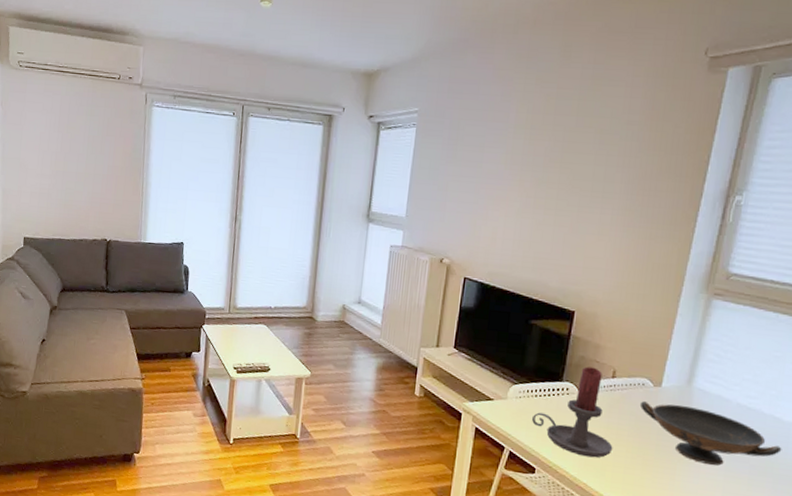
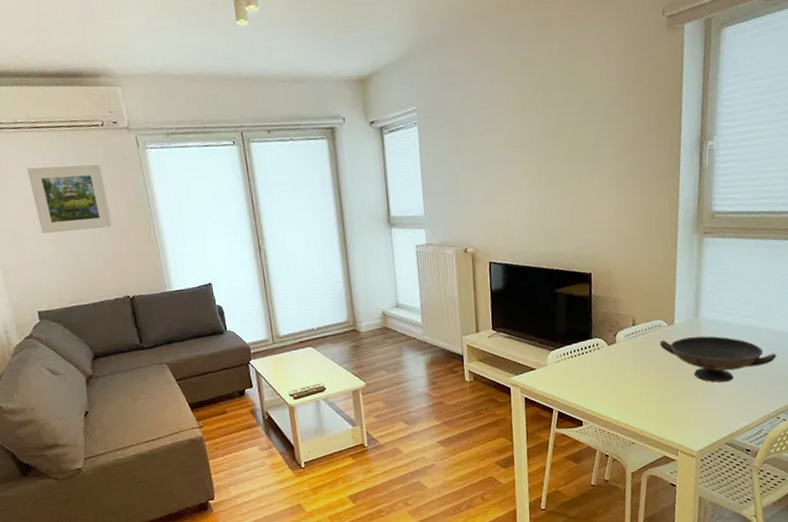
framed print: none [44,106,109,173] -> present [27,164,113,233]
candle holder: present [531,366,613,458] -> none [571,320,644,401]

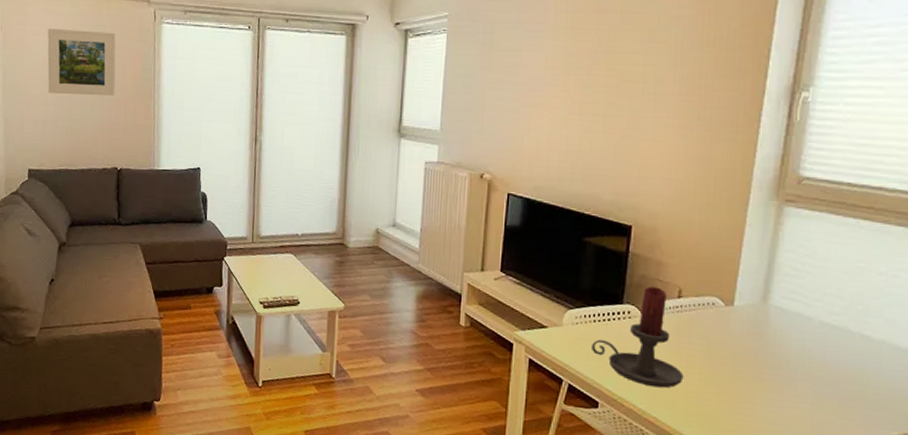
candle holder: none [571,320,644,401] -> present [590,286,684,388]
decorative bowl: present [659,336,777,383] -> none [710,323,874,392]

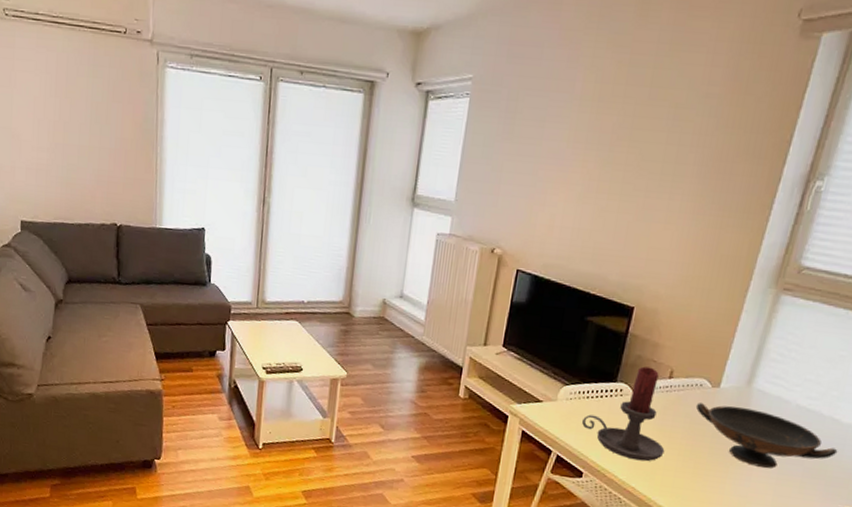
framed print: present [47,28,116,97] -> none [38,65,115,147]
decorative bowl: none [710,323,874,392] -> present [695,403,838,468]

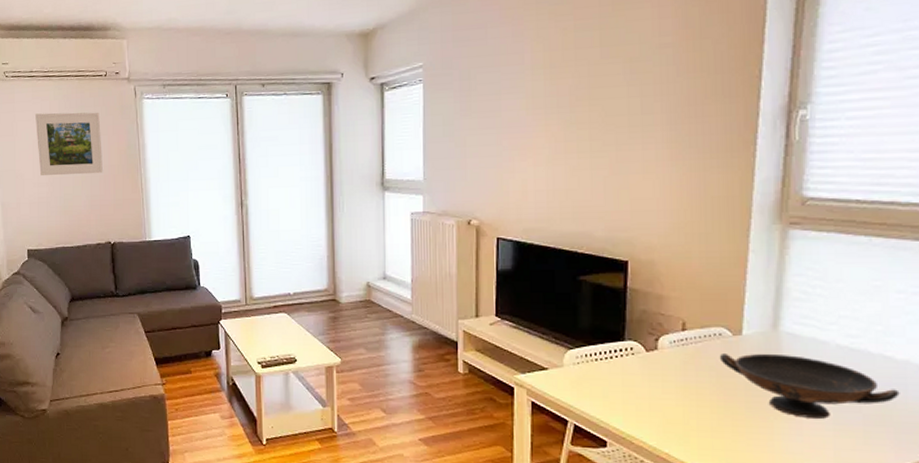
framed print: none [38,65,115,147] -> present [35,112,104,176]
candle holder: present [581,366,665,462] -> none [594,321,694,423]

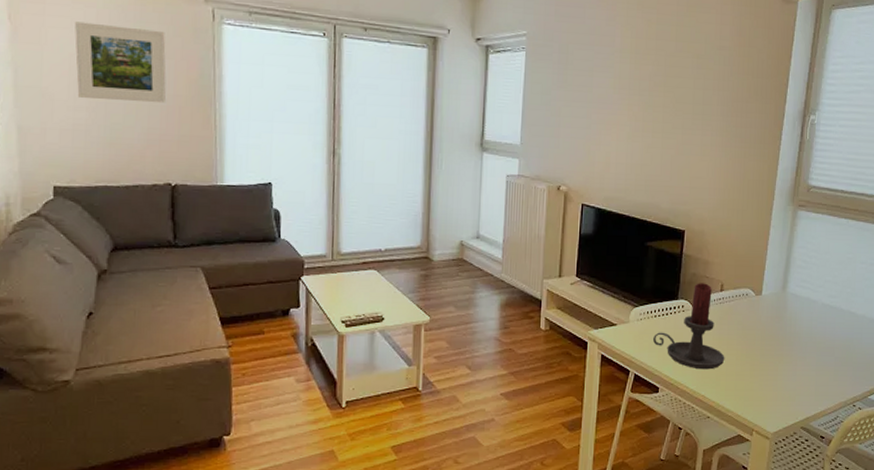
candle holder: none [594,321,694,423] -> present [652,283,725,370]
decorative bowl: present [719,353,900,419] -> none [745,310,858,362]

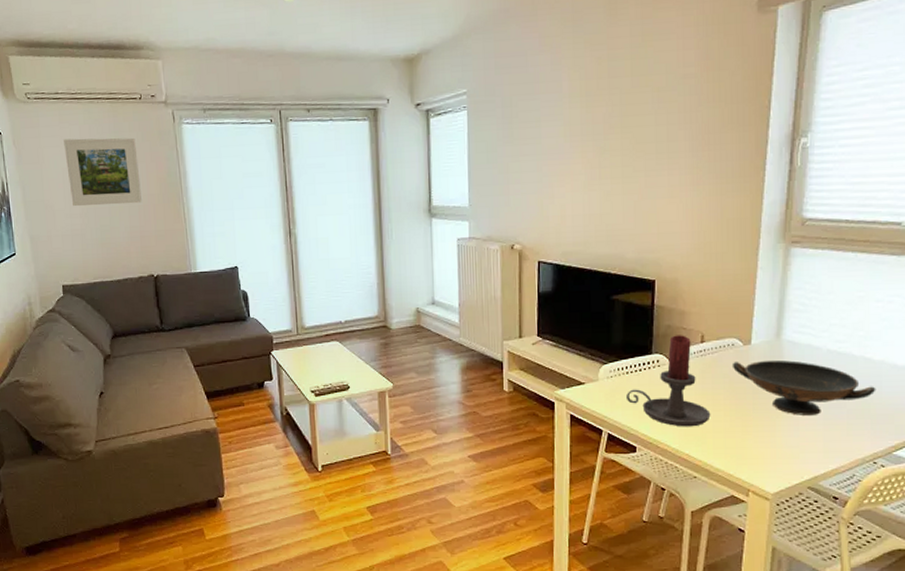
decorative bowl: none [745,310,858,362] -> present [732,360,876,415]

